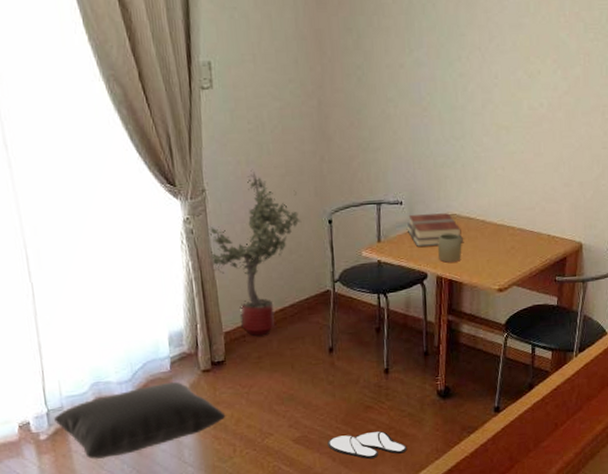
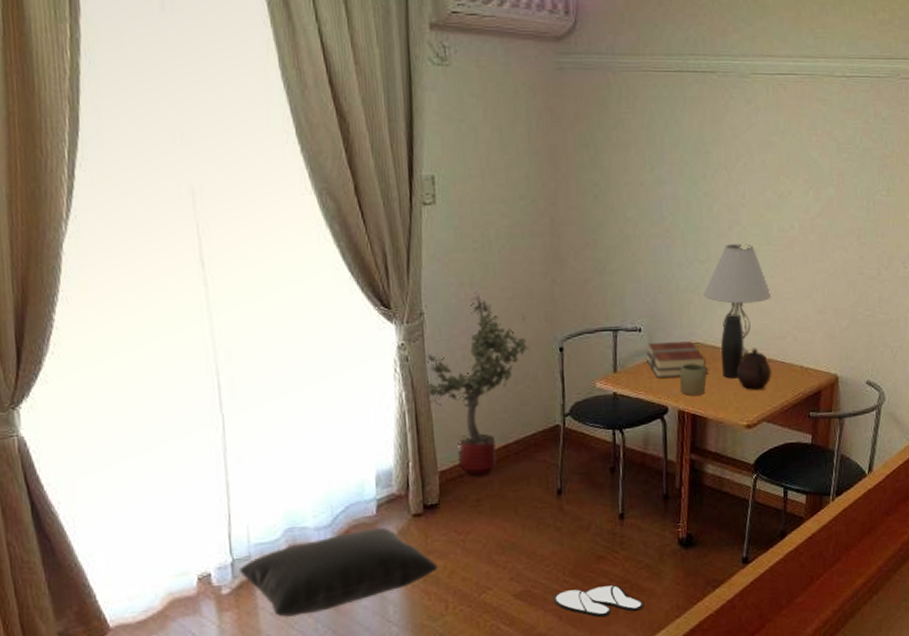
table lamp: none [458,121,522,227] -> present [702,244,772,357]
vase: none [475,187,497,247] -> present [721,313,745,379]
teapot: none [489,218,521,257] -> present [736,348,772,390]

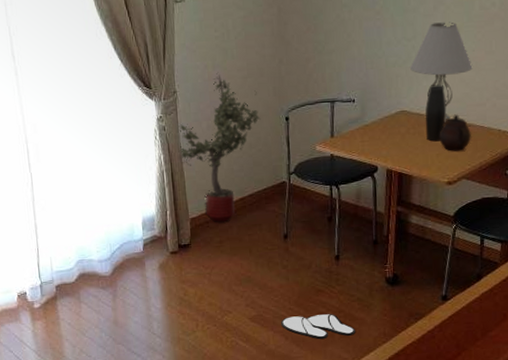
cushion: present [240,527,438,617] -> none [46,261,190,327]
books: present [645,341,708,378] -> none [358,110,413,141]
mug: present [679,363,707,396] -> none [387,128,412,157]

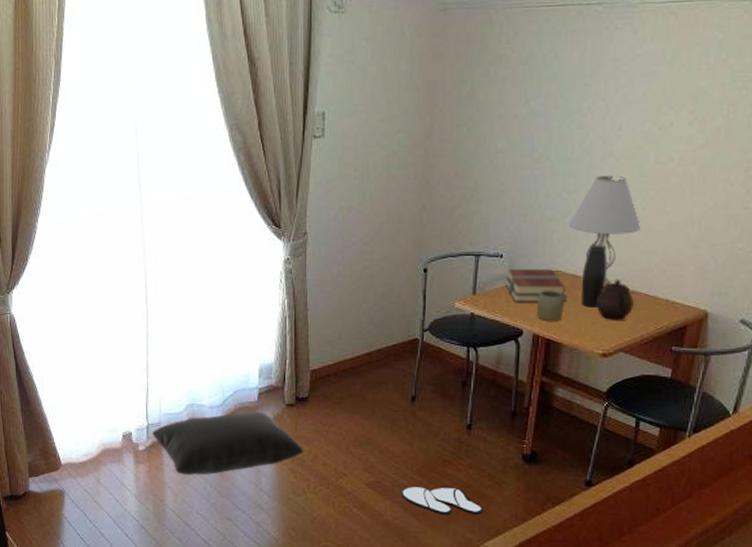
cushion: none [46,261,190,327] -> present [152,411,304,476]
potted tree: present [178,72,261,222] -> none [305,215,397,376]
books: none [358,110,413,141] -> present [505,269,566,302]
mug: none [387,128,412,157] -> present [536,290,565,321]

